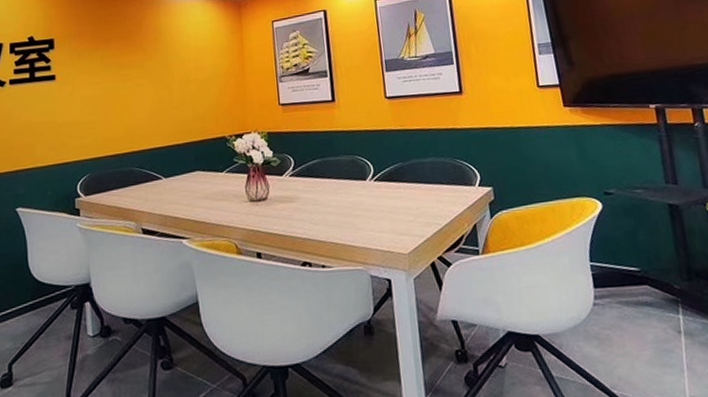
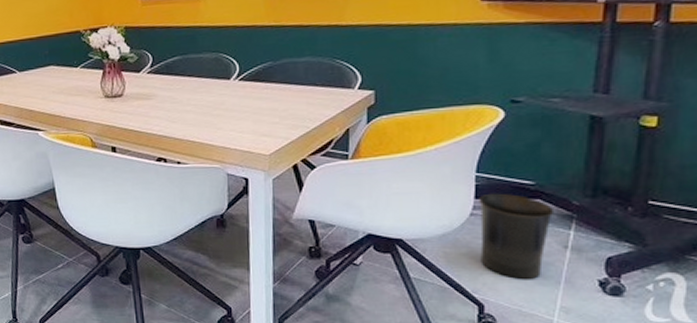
waste bin: none [597,281,666,370] -> present [479,193,555,279]

